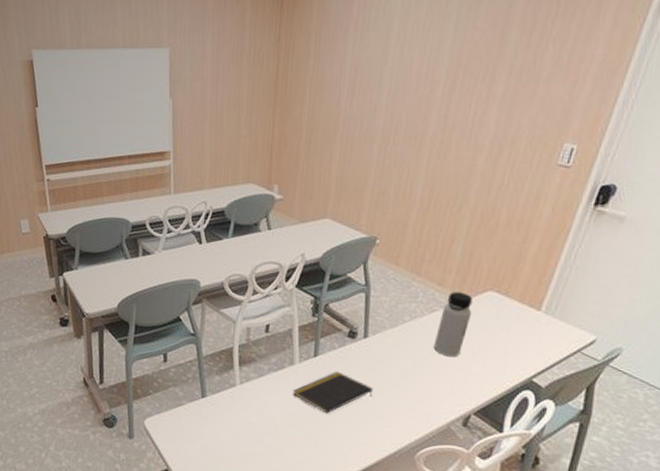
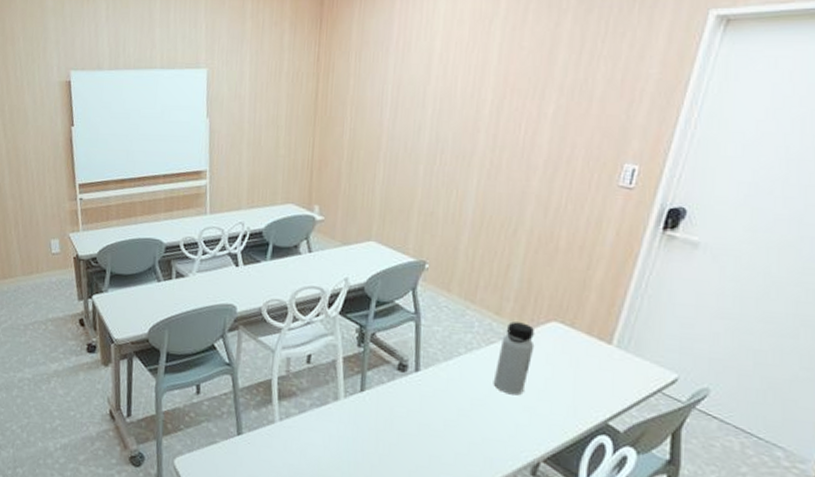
notepad: present [293,371,373,414] -> none [338,408,427,457]

